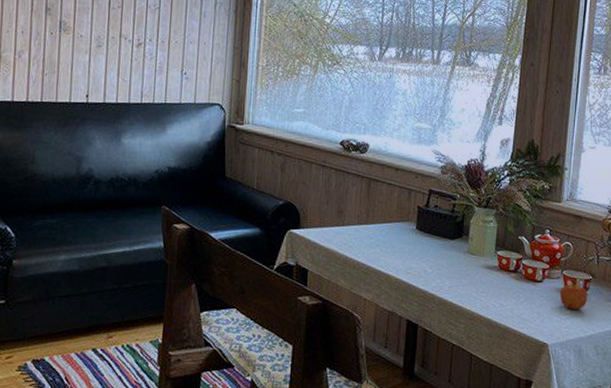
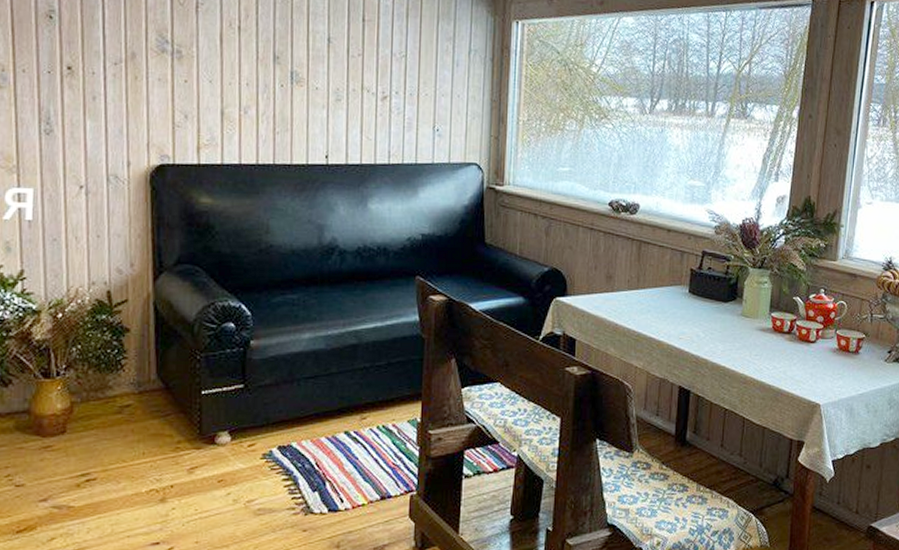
apple: present [559,280,588,310] -> none [833,339,861,369]

